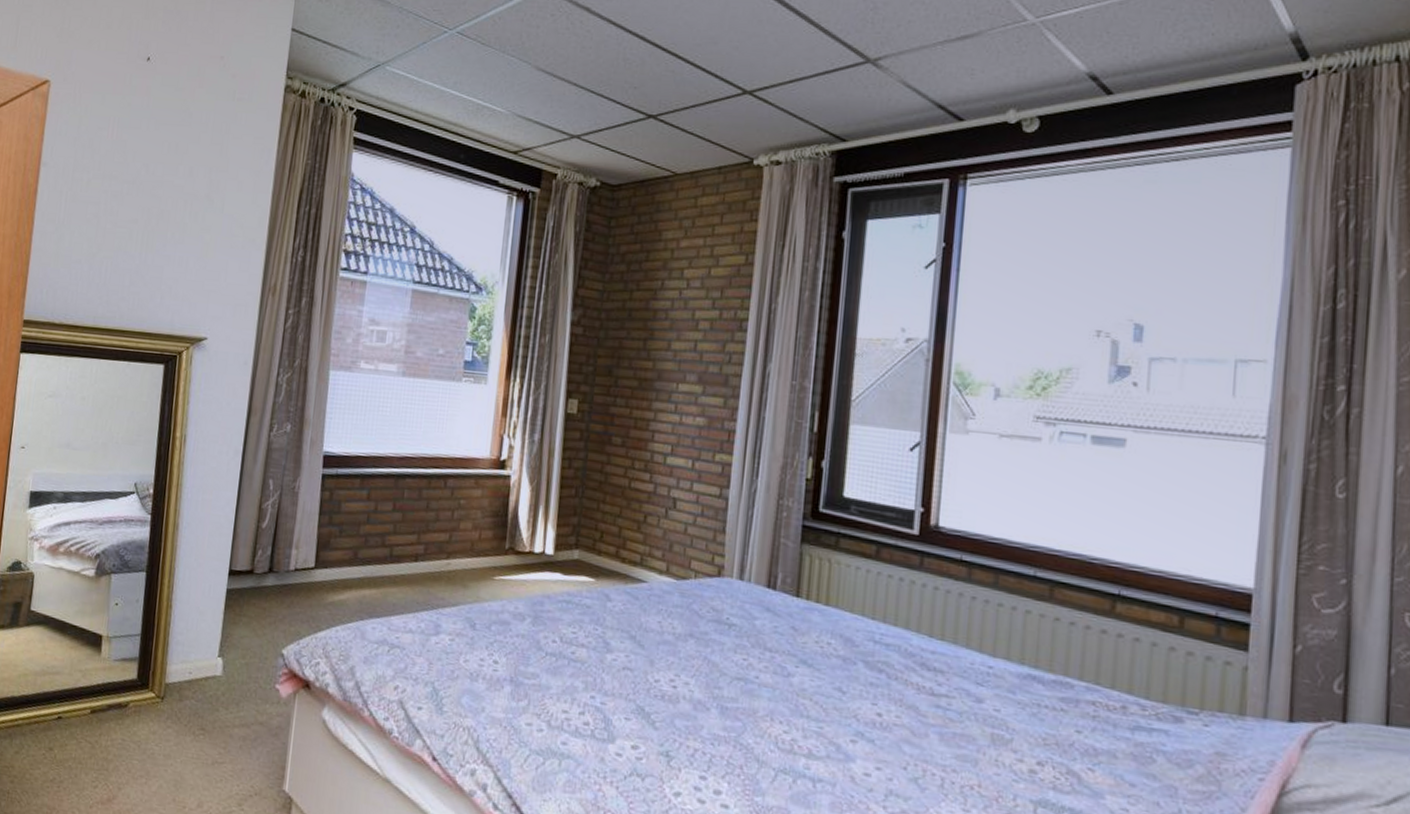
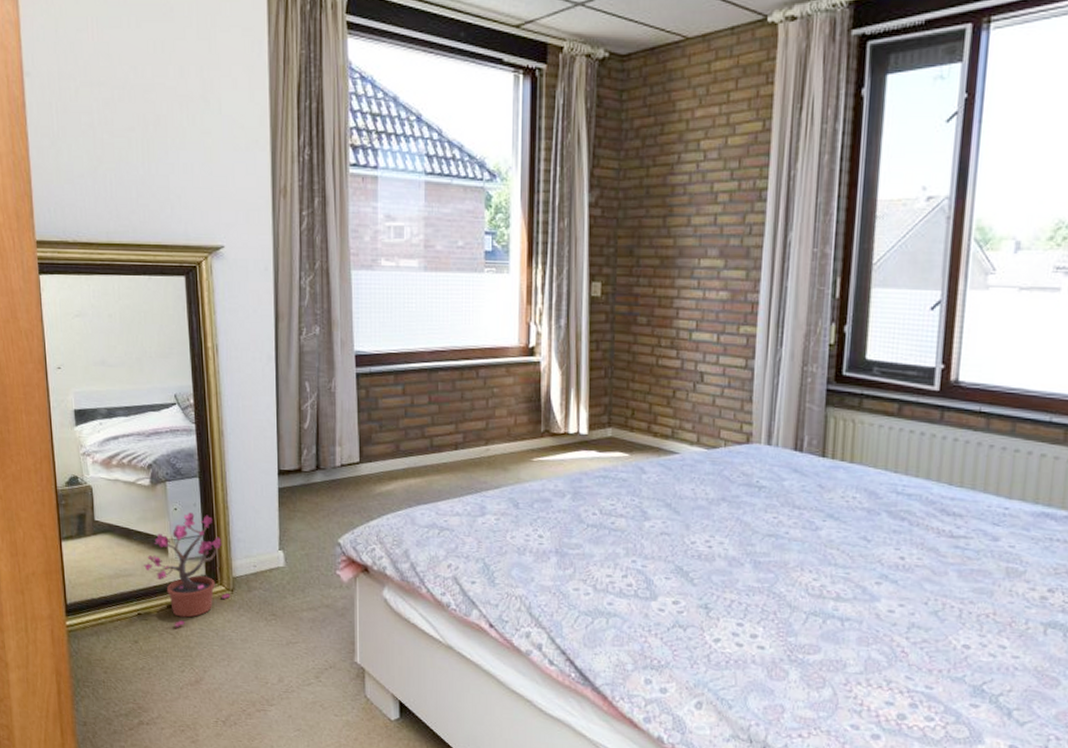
potted plant: none [72,608,160,736] -> present [142,512,231,627]

